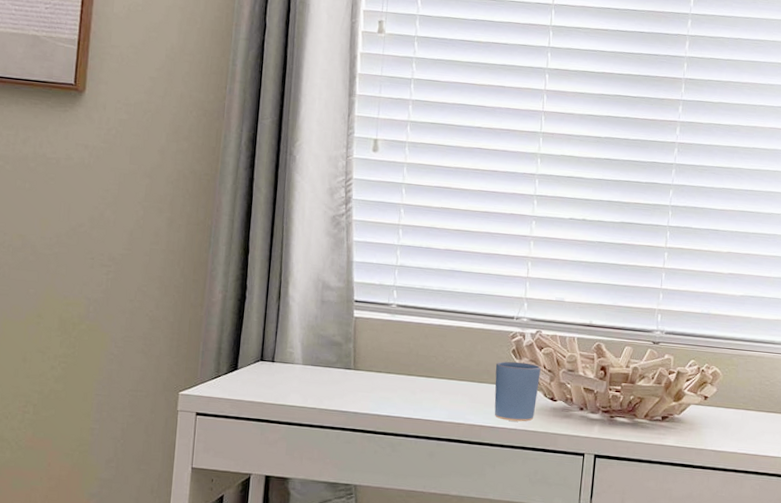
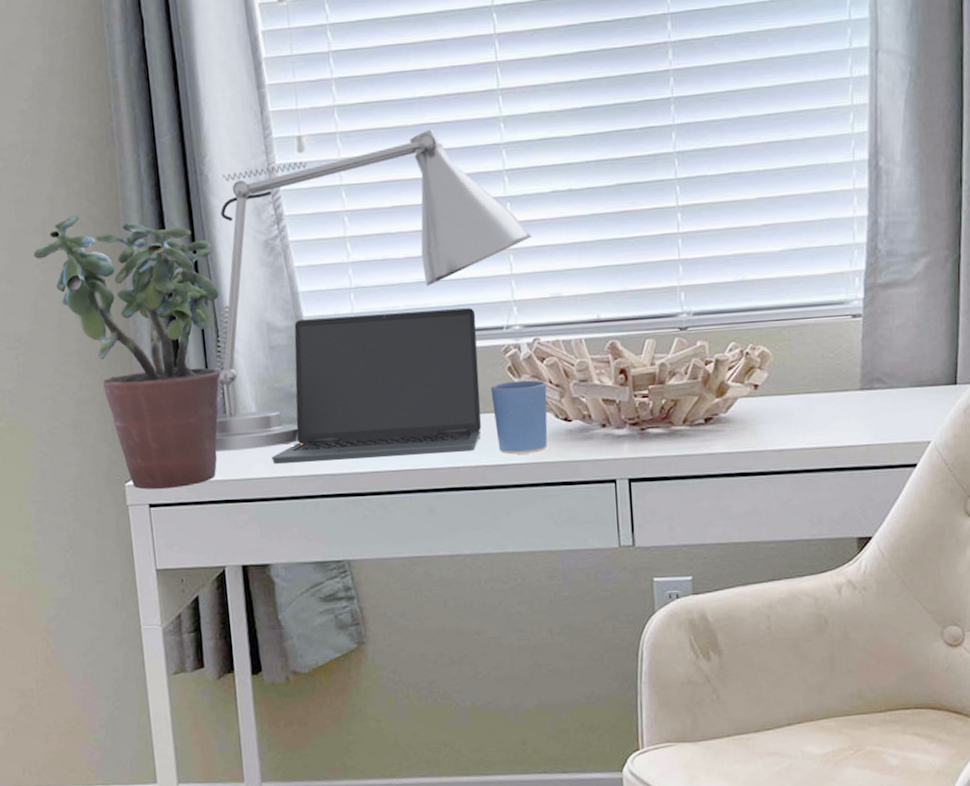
potted plant: none [138,167,289,403] -> present [33,215,221,490]
desk lamp: none [261,152,548,383] -> present [214,128,531,452]
laptop: none [306,283,494,413] -> present [271,308,481,465]

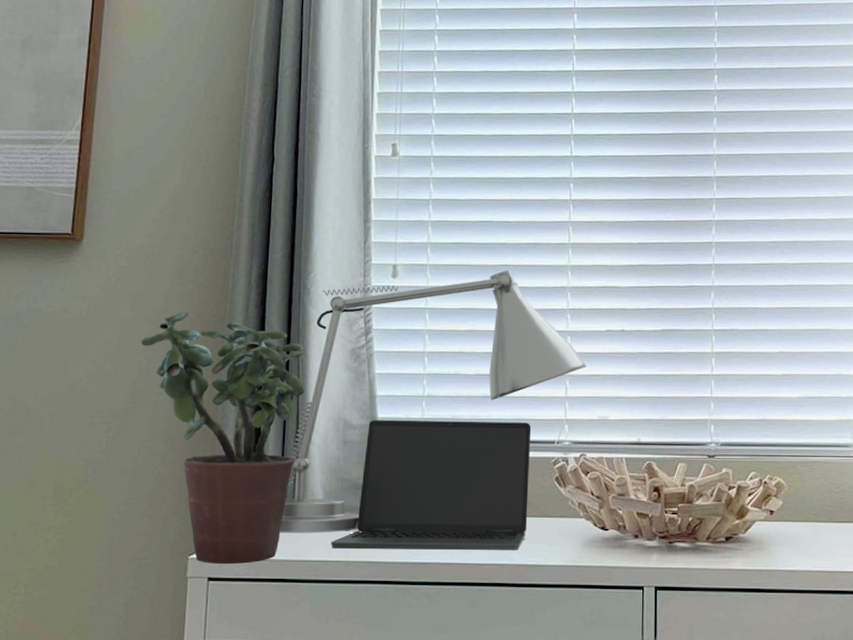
mug: present [490,380,548,455] -> none [538,490,588,557]

